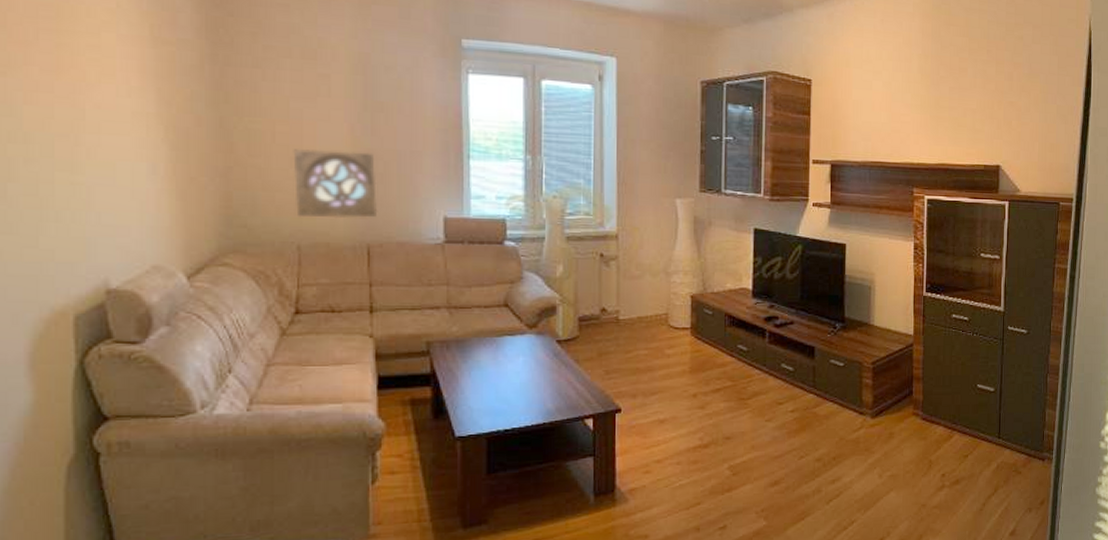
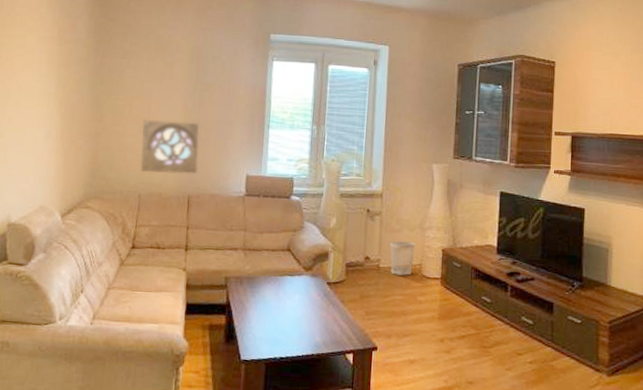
wastebasket: none [630,289,660,327] -> present [390,241,415,276]

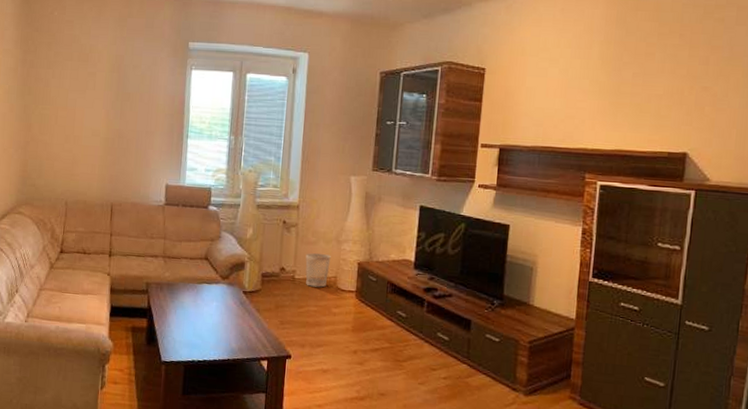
wall ornament: present [140,120,199,174] -> none [66,129,121,183]

